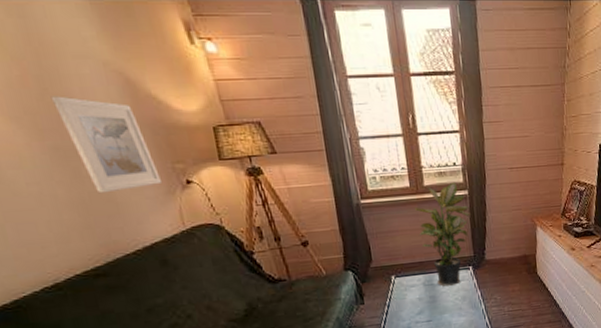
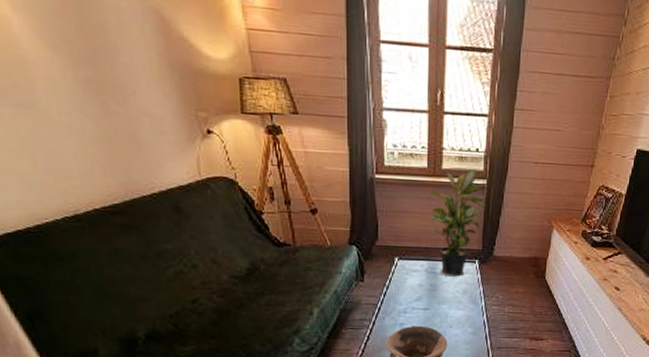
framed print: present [50,96,163,194] -> none [88,26,185,132]

